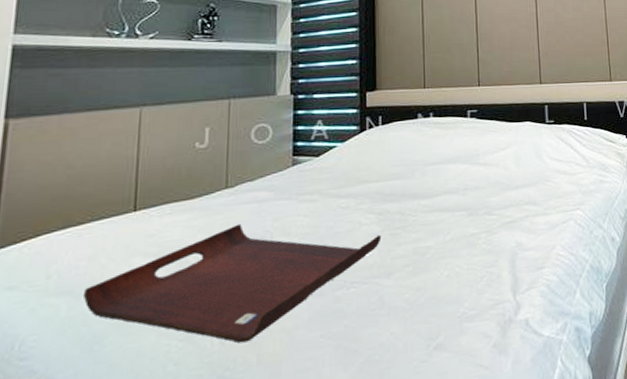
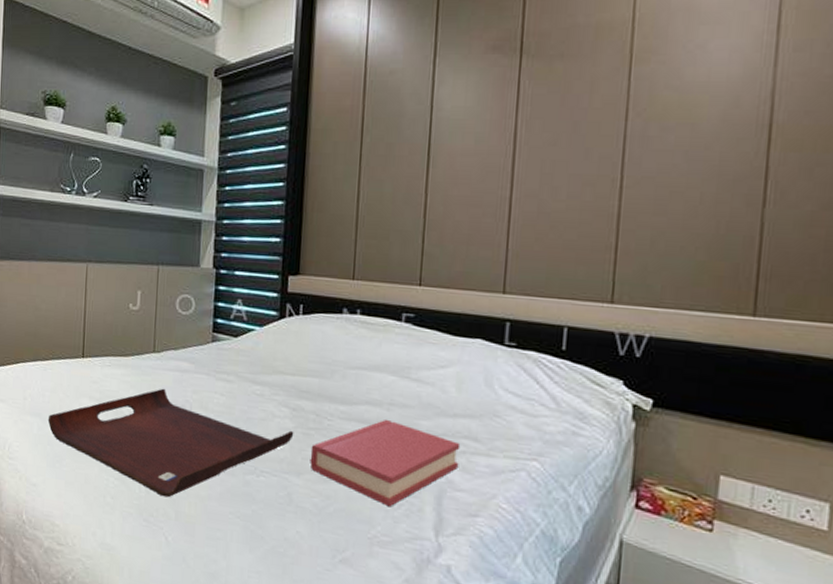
hardback book: none [398,203,525,282] -> present [309,419,461,507]

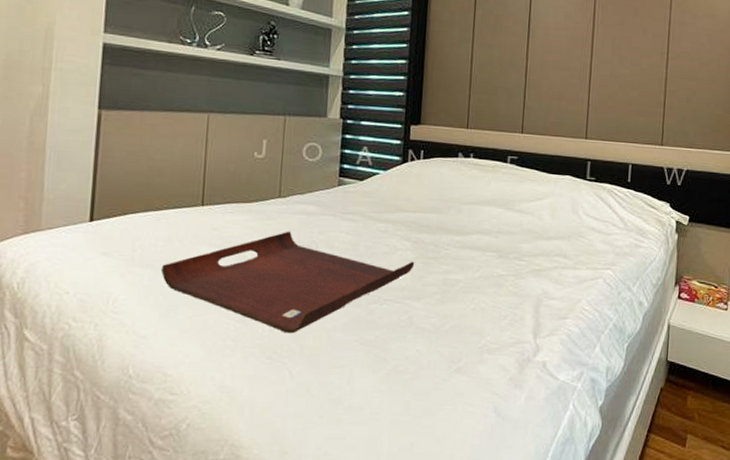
hardback book: present [309,419,461,507] -> none [428,245,554,319]

